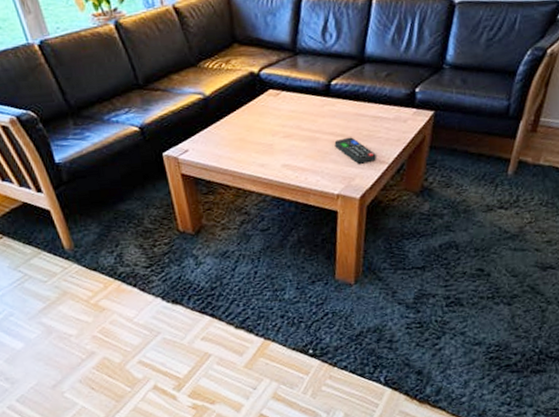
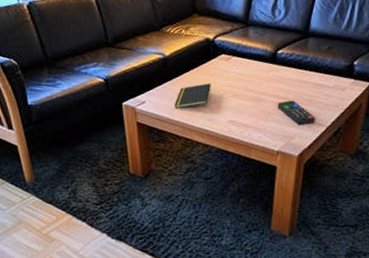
notepad: none [221,123,261,155] -> present [174,83,211,108]

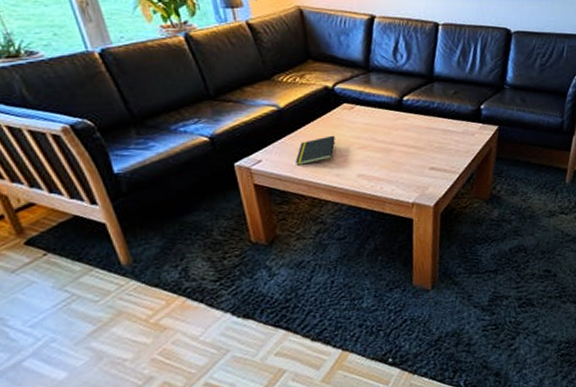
remote control: present [277,100,315,126] -> none [408,149,448,175]

